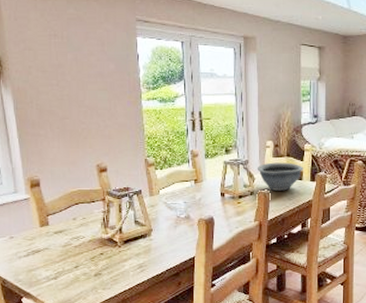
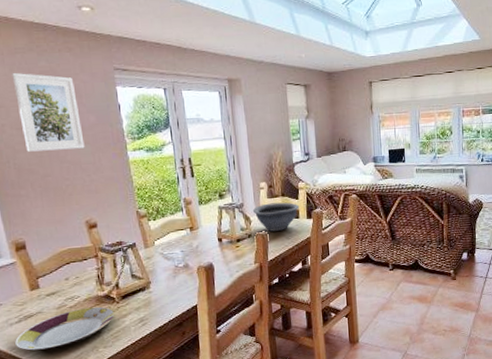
plate: none [22,248,115,286] -> present [15,306,114,351]
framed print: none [42,17,103,94] -> present [12,72,85,152]

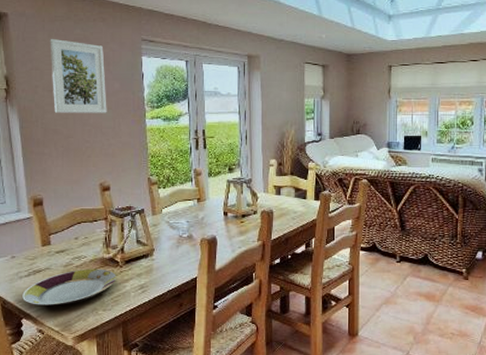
bowl: present [252,202,299,232] -> none [260,181,307,210]

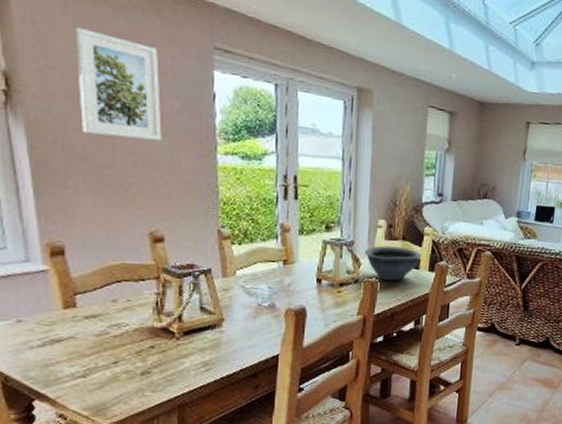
plate: present [22,268,116,307] -> none [34,339,171,386]
bowl: none [260,181,307,210] -> present [364,245,421,281]

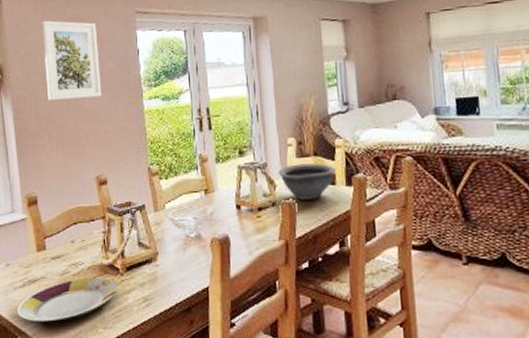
plate: none [34,339,171,386] -> present [17,277,117,323]

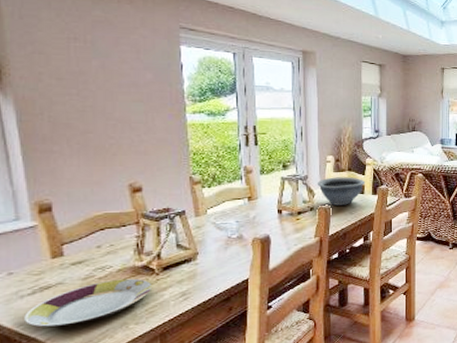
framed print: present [42,20,102,100] -> none [58,18,137,106]

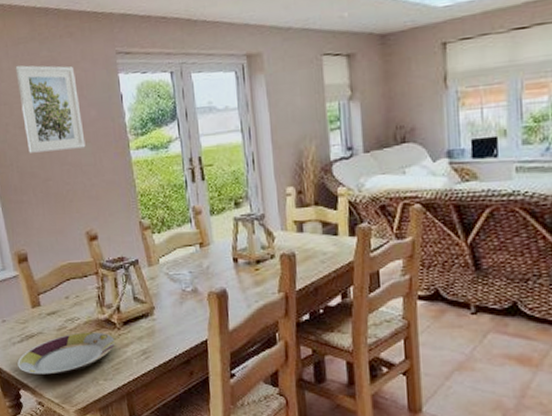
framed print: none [58,18,137,106] -> present [15,65,86,153]
bowl: present [317,177,365,206] -> none [276,213,338,252]

